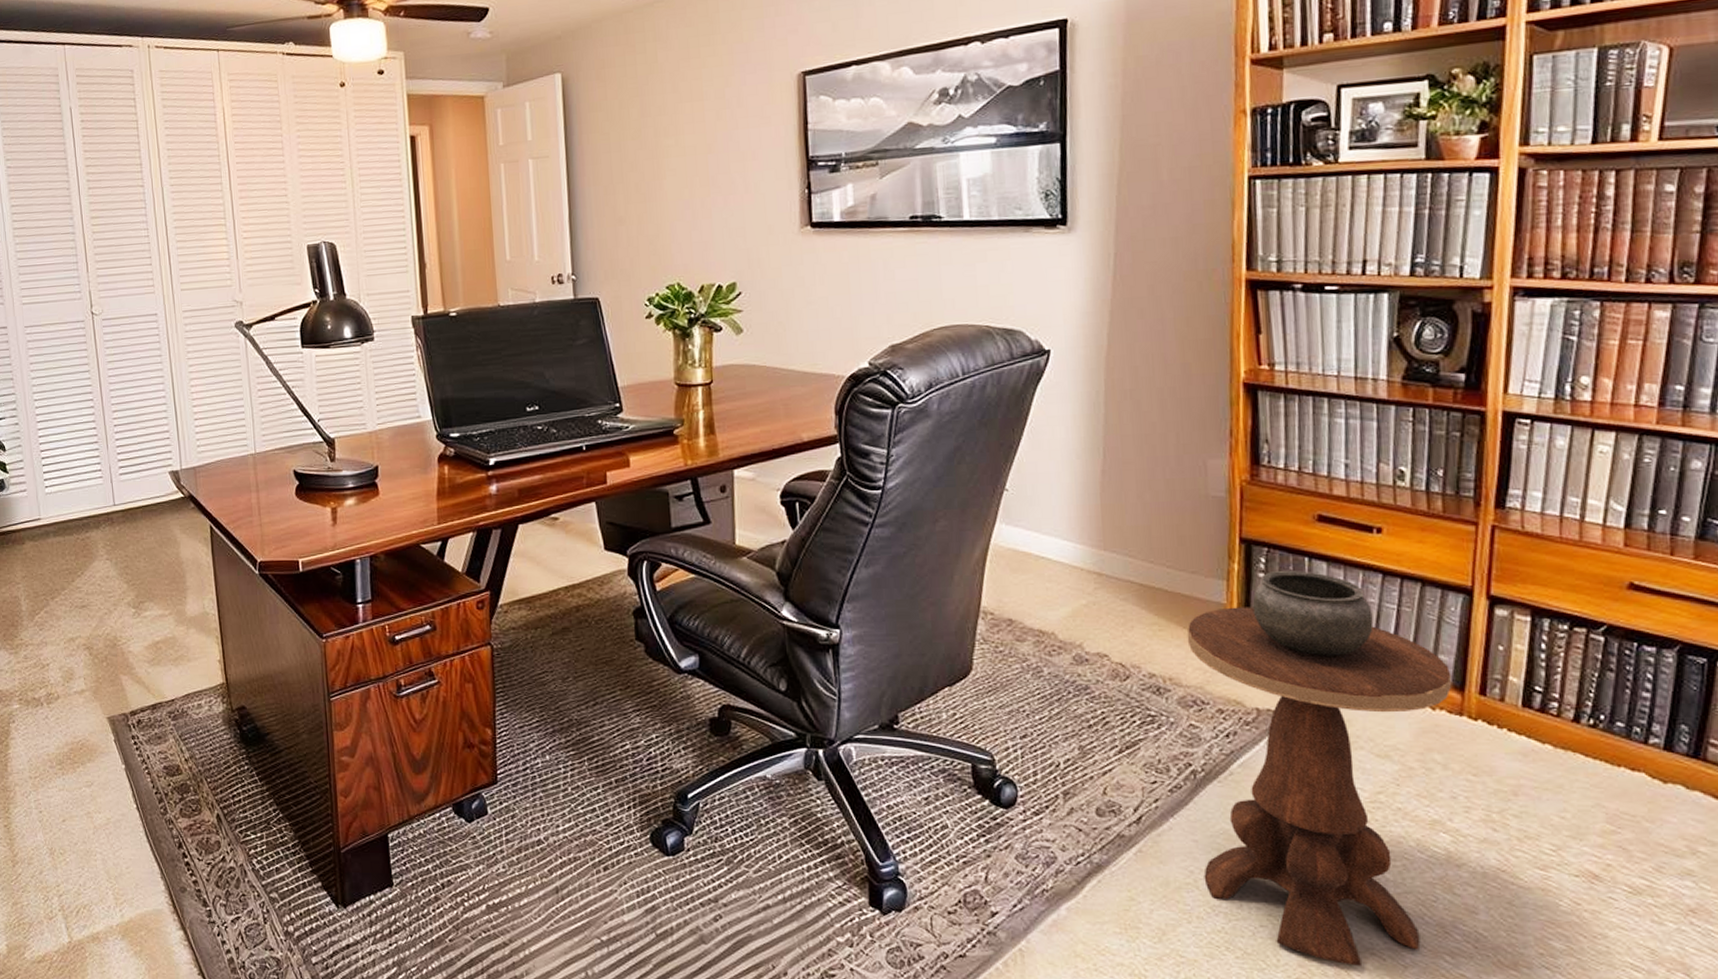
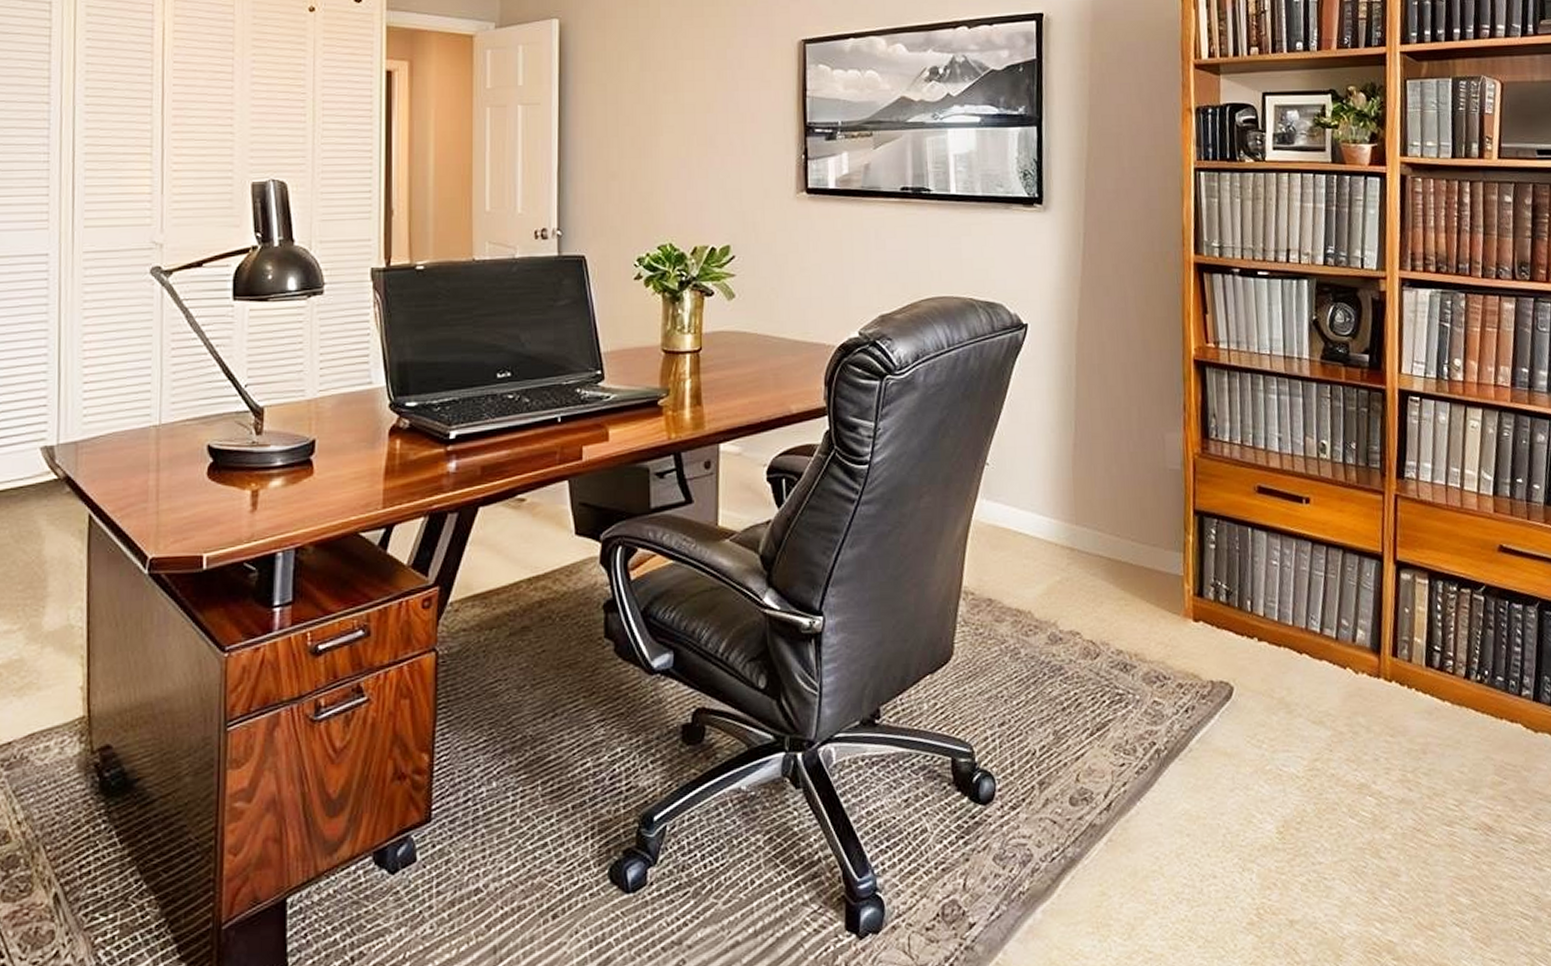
side table: present [1187,571,1452,966] -> none [1150,541,1370,943]

